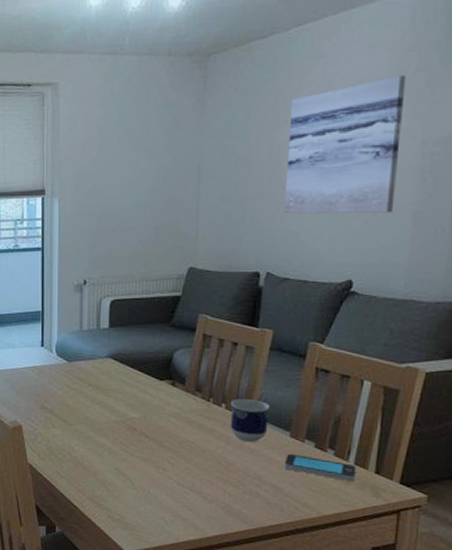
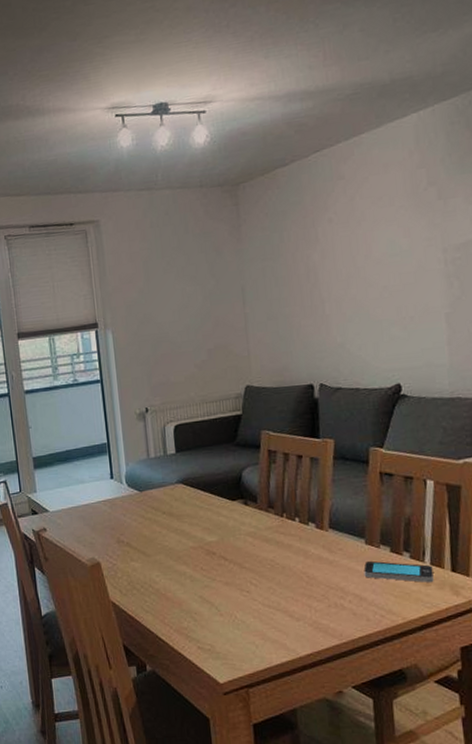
cup: present [230,399,269,442] -> none [304,510,343,554]
wall art: present [283,74,407,214] -> none [320,189,428,326]

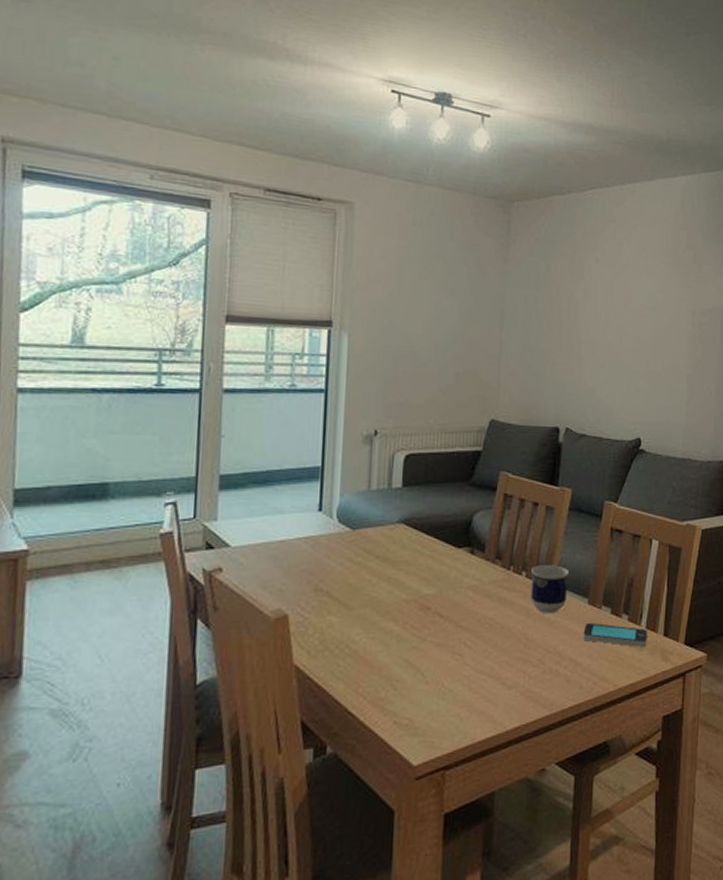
cup: none [304,510,343,554] -> present [530,565,569,613]

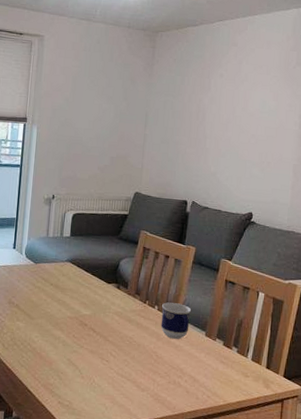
smartphone: present [583,623,647,647] -> none [200,351,253,374]

